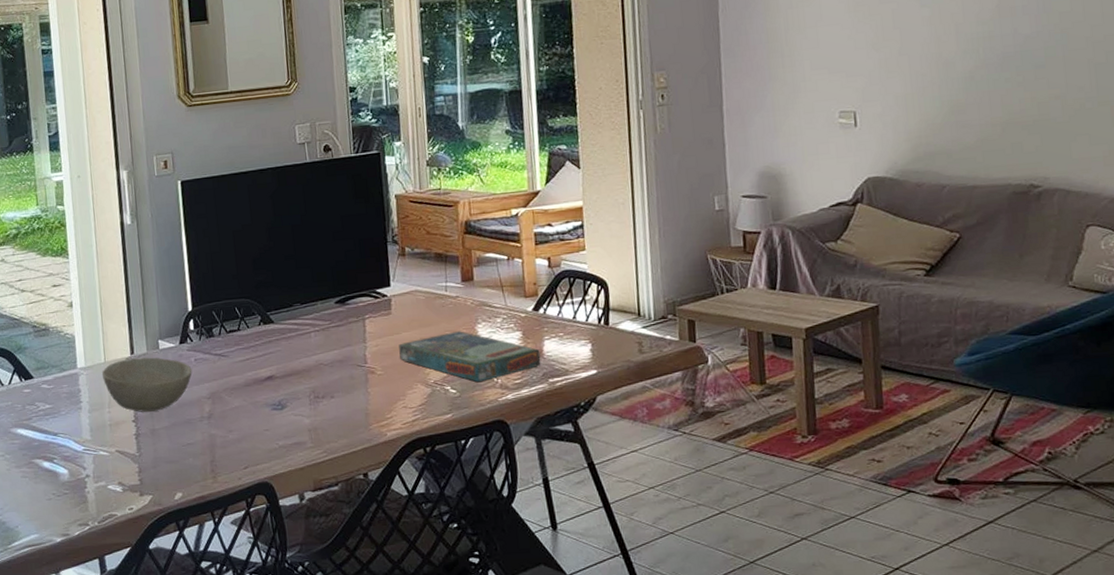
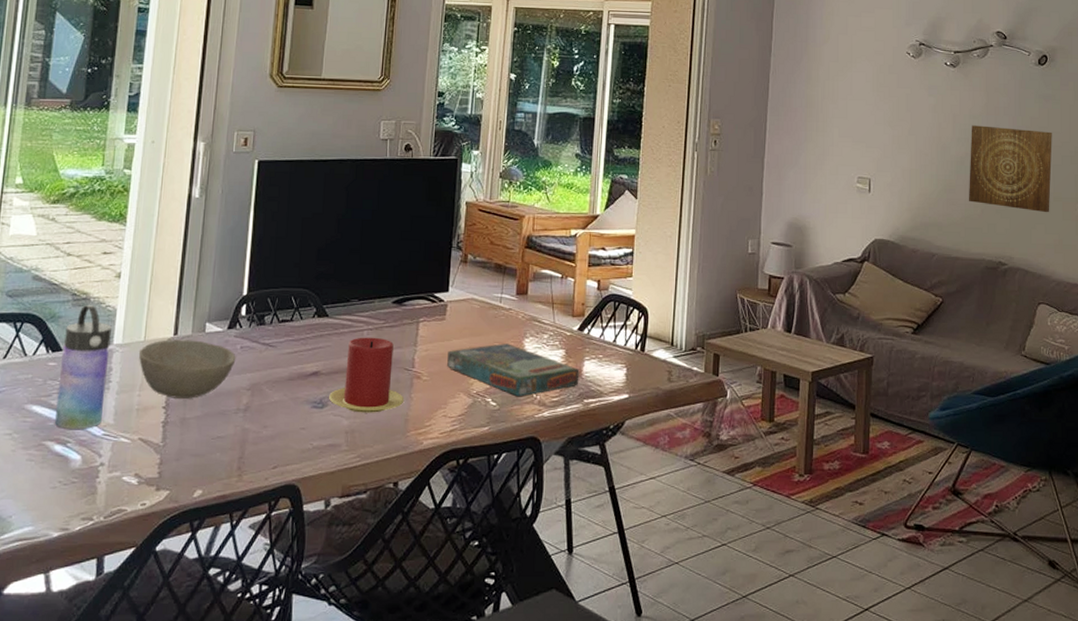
water bottle: none [33,334,80,447] -> present [55,305,112,429]
candle: none [287,338,362,411] -> present [329,337,405,413]
wall art: none [980,25,1094,122] -> present [969,125,1052,213]

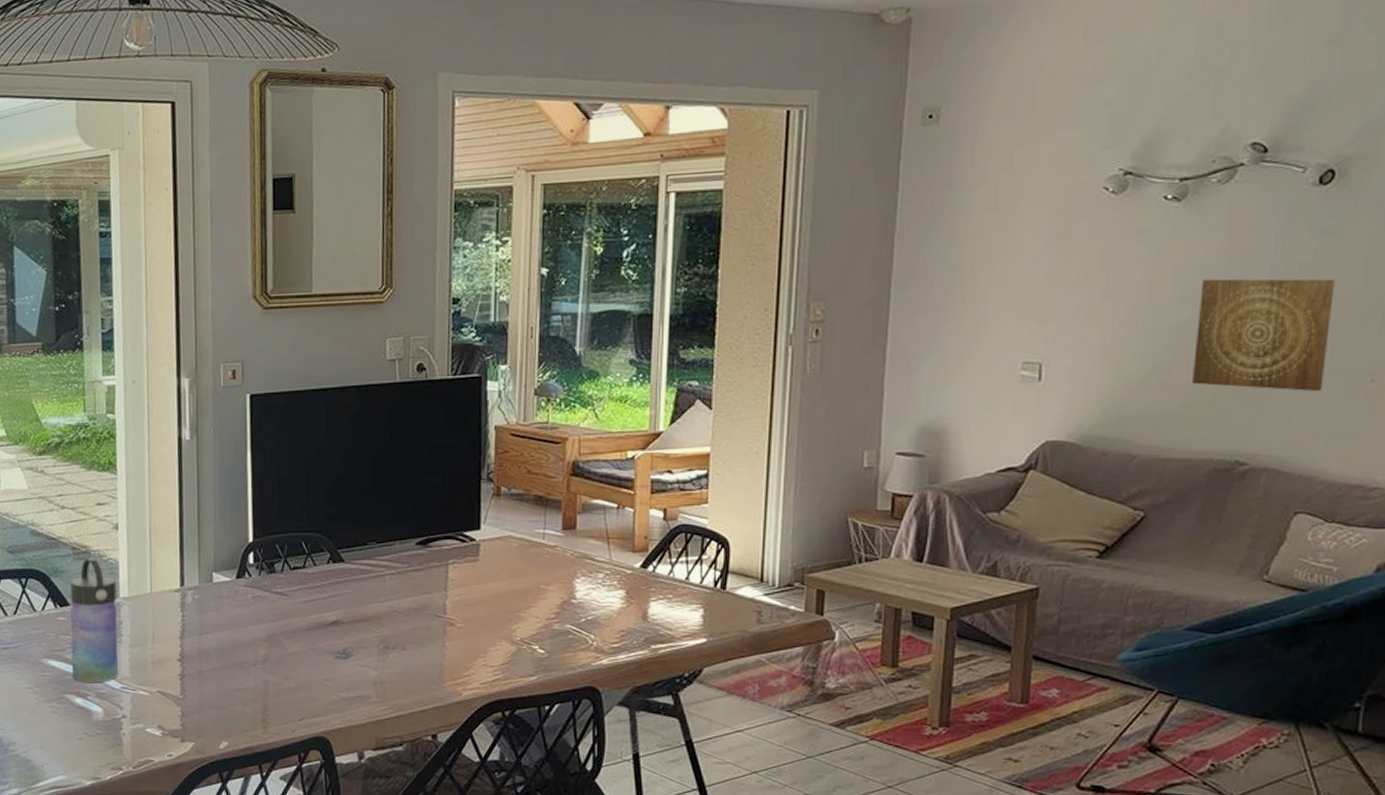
bowl: present [138,339,236,399] -> none [146,591,248,651]
candle: present [329,337,405,413] -> none [353,582,438,663]
board game: present [447,343,579,397] -> none [484,585,644,644]

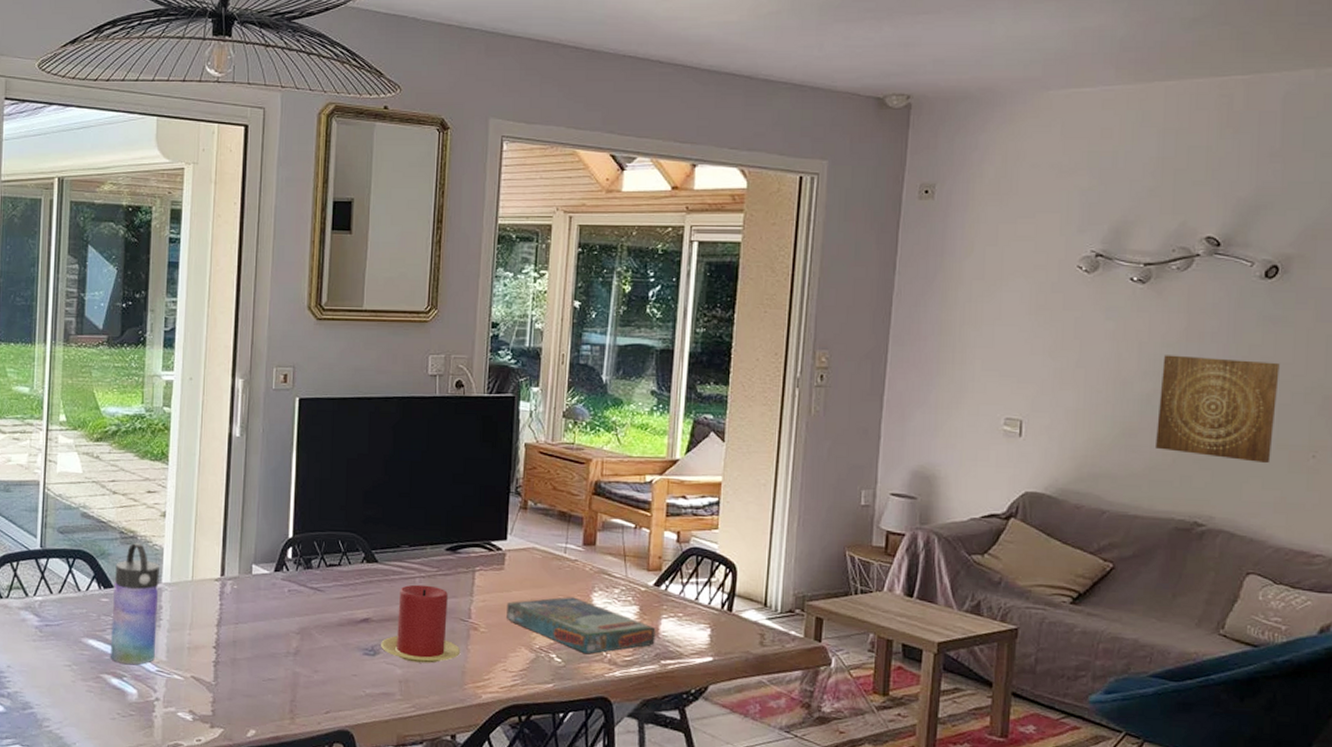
candle: none [353,582,438,663] -> present [381,584,461,664]
board game: none [484,585,644,644] -> present [507,597,656,654]

